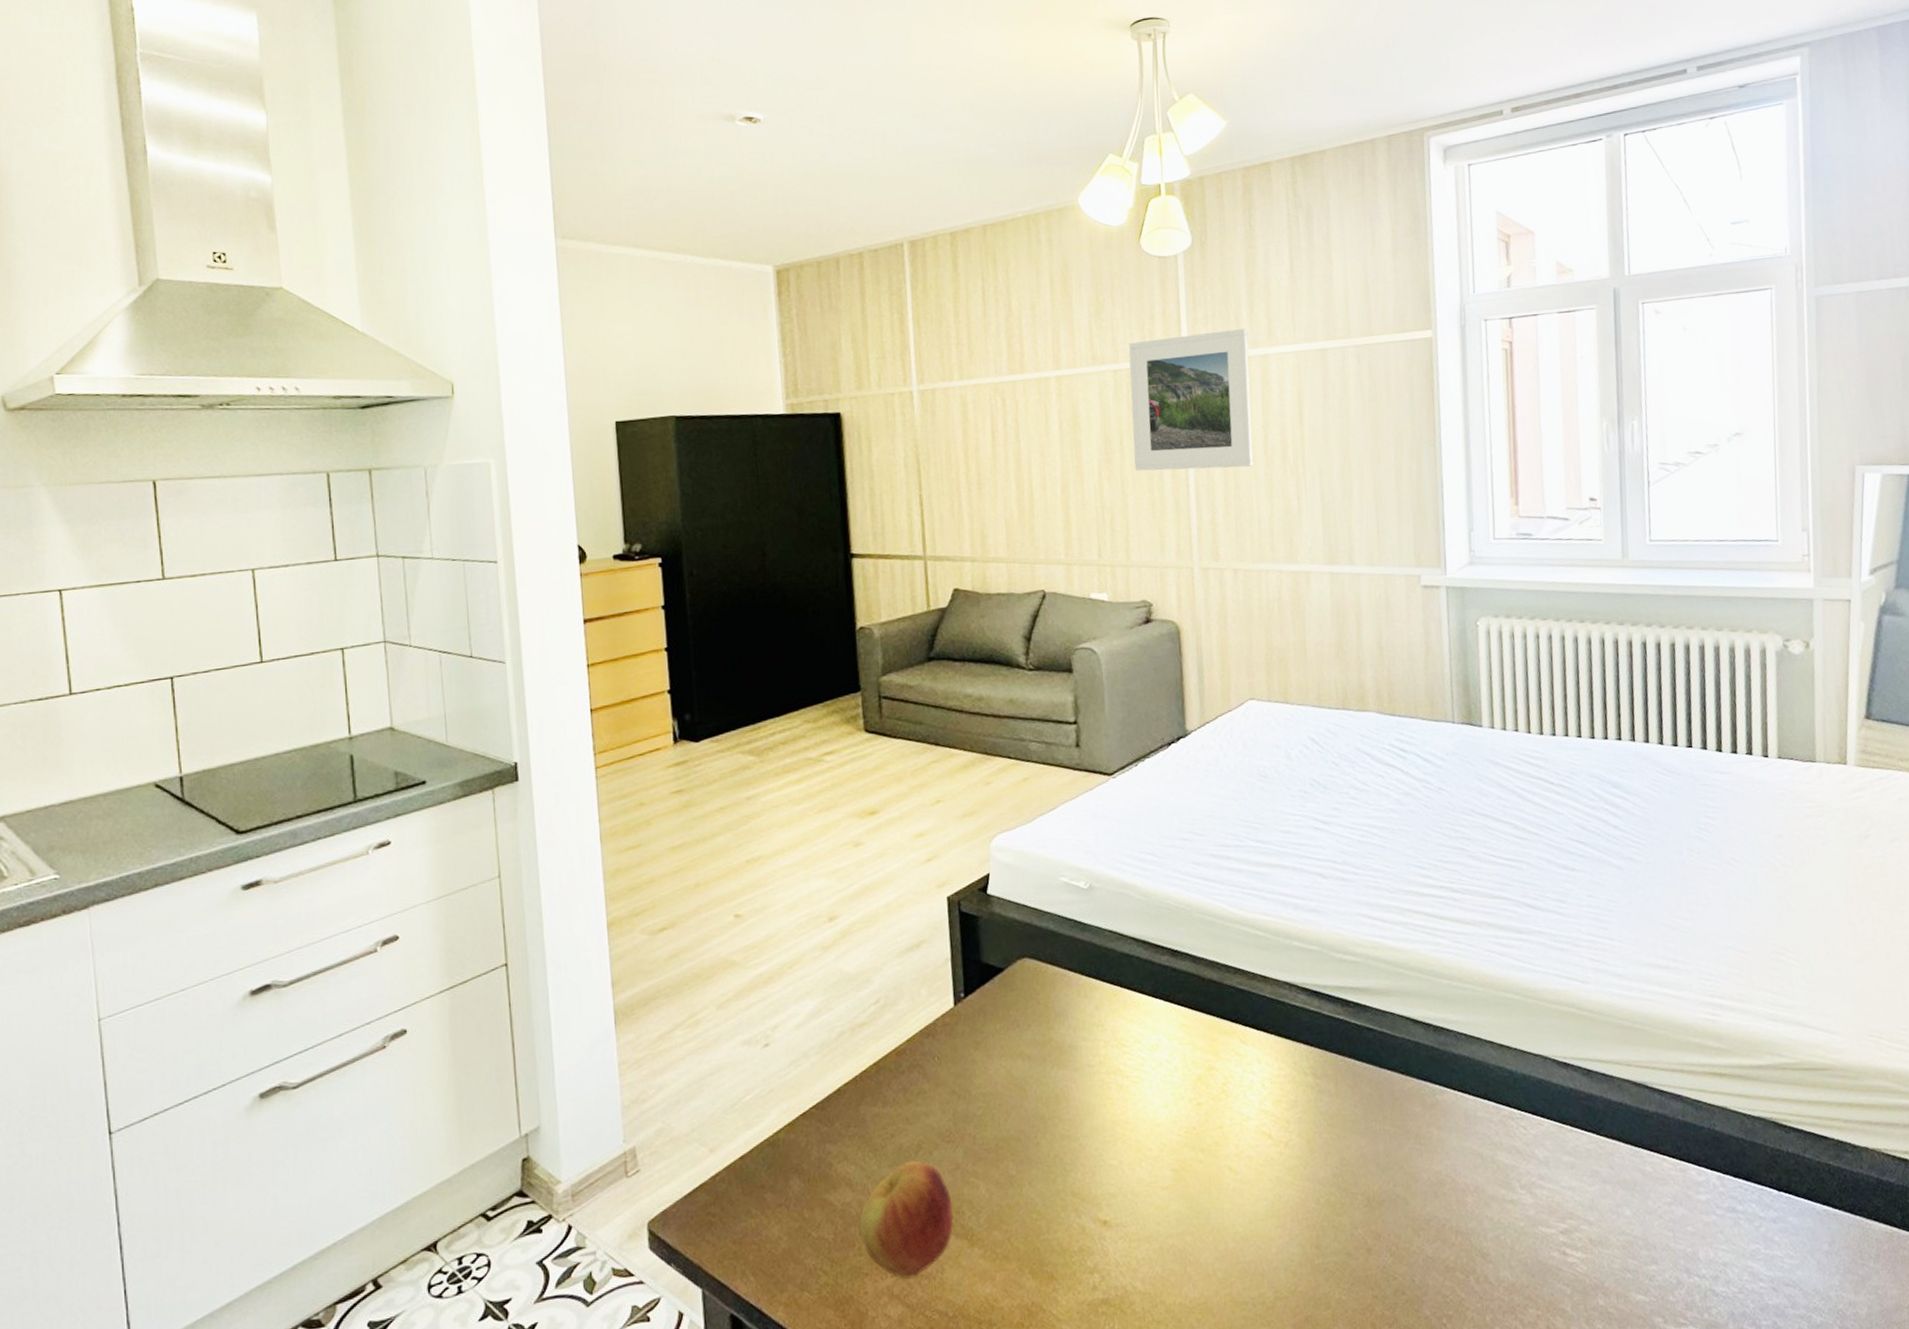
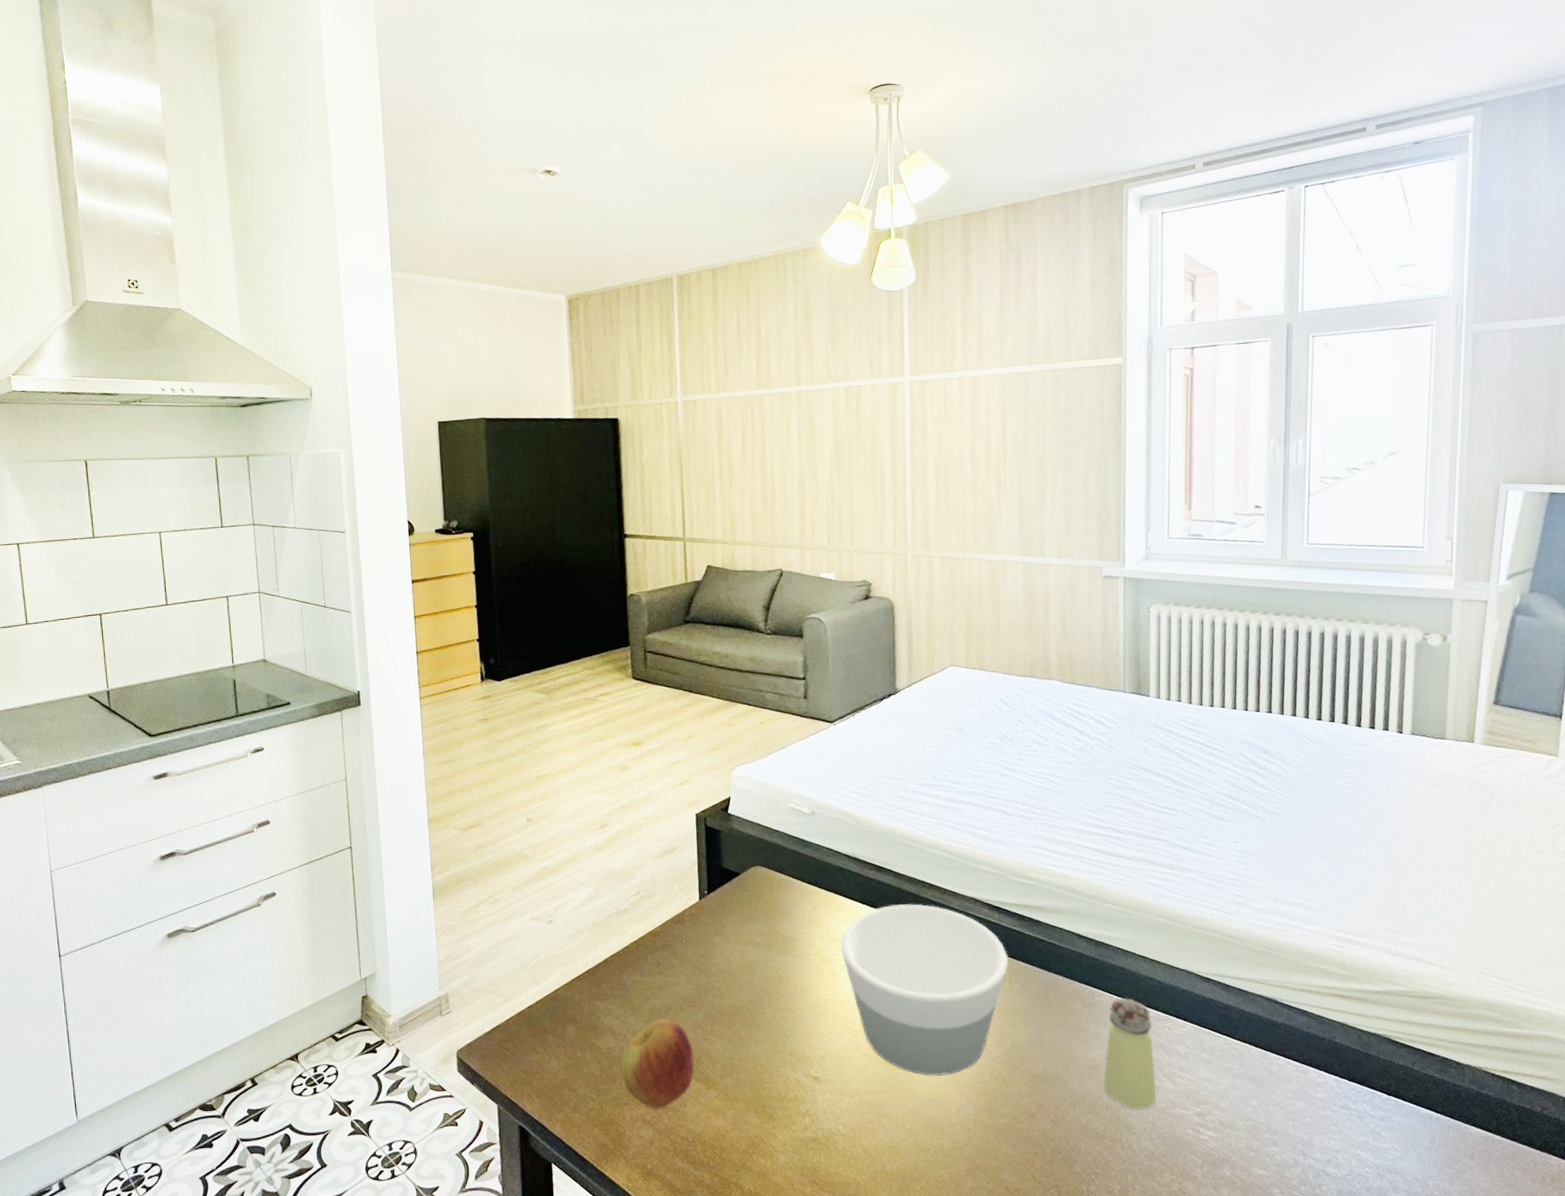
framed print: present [1128,328,1254,472] -> none [858,353,962,473]
bowl: none [1130,993,1333,1209] -> present [841,903,1009,1077]
saltshaker: none [1451,1093,1514,1232] -> present [1103,997,1156,1110]

